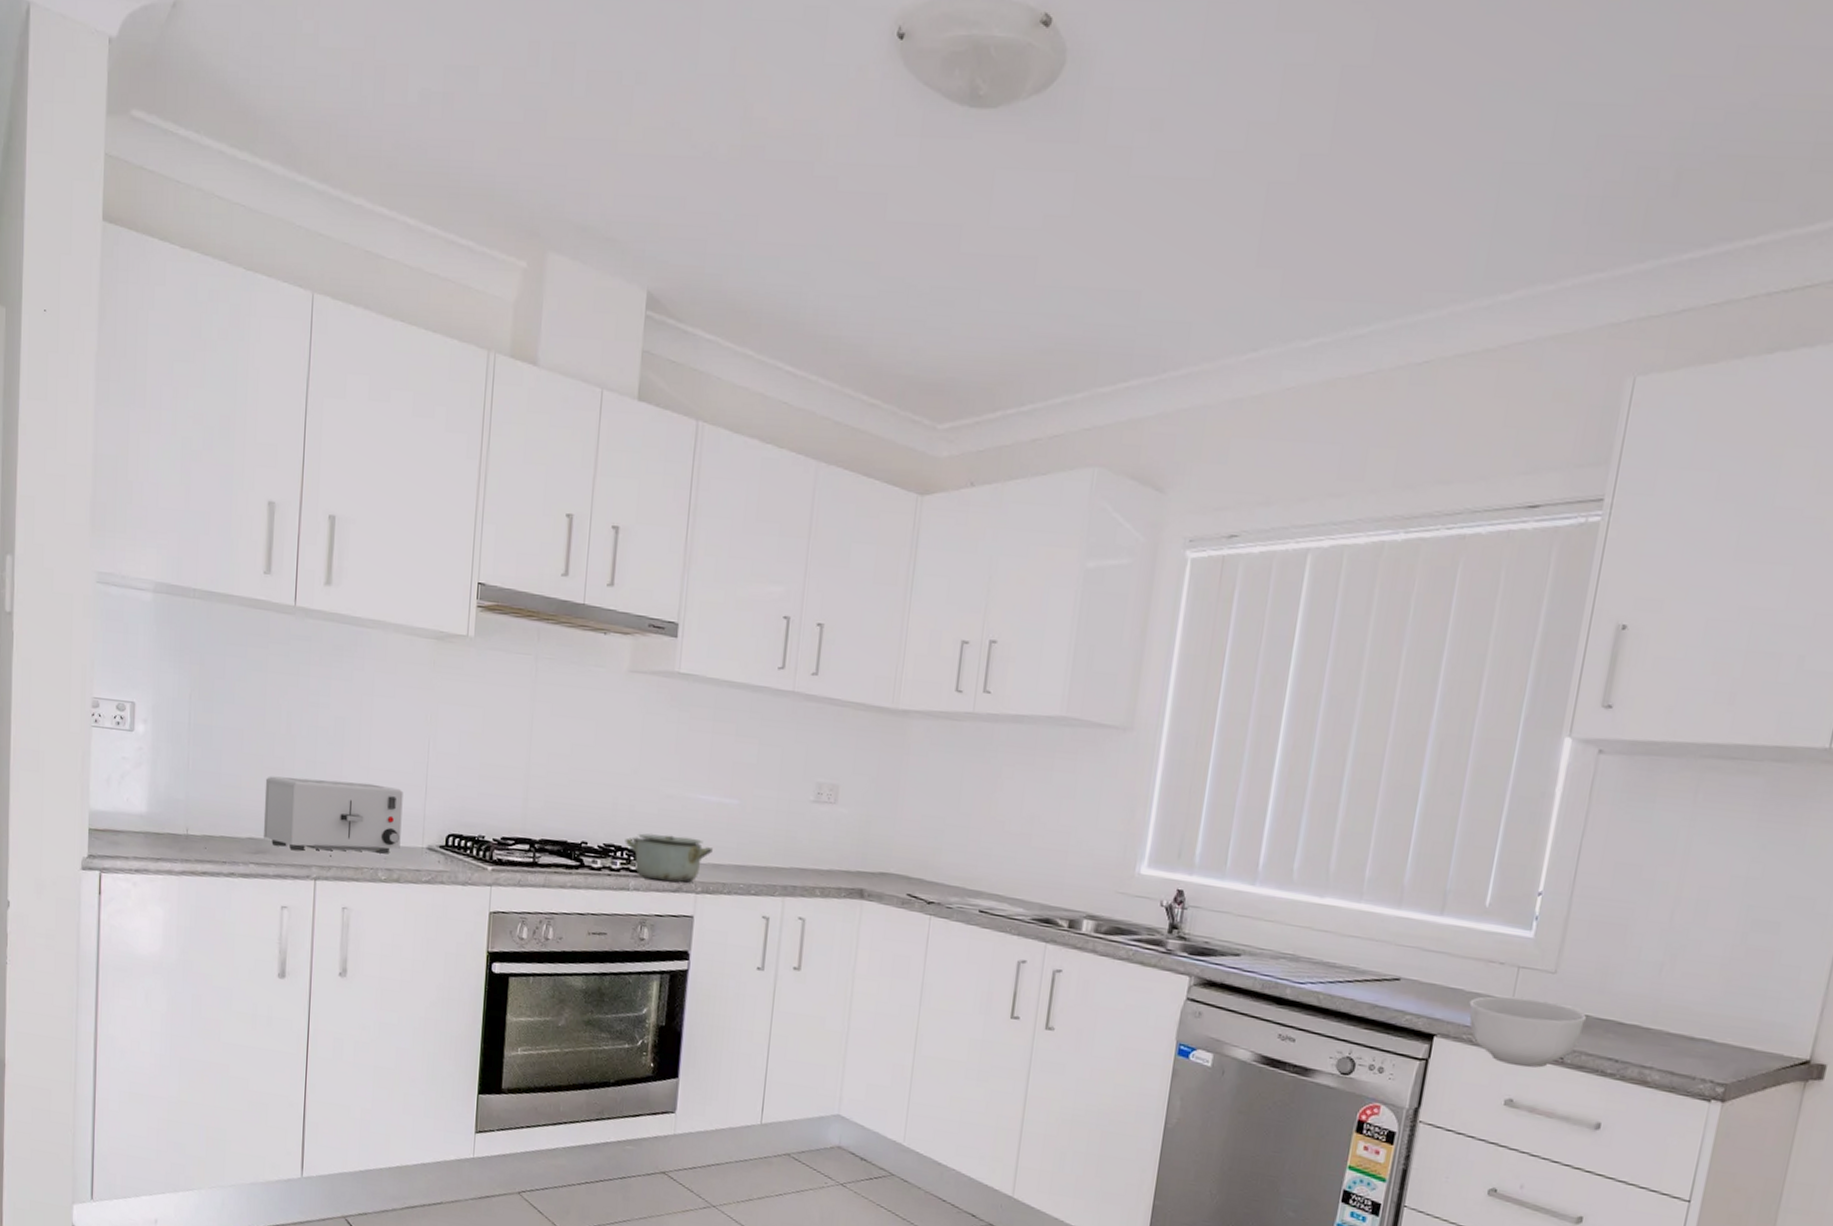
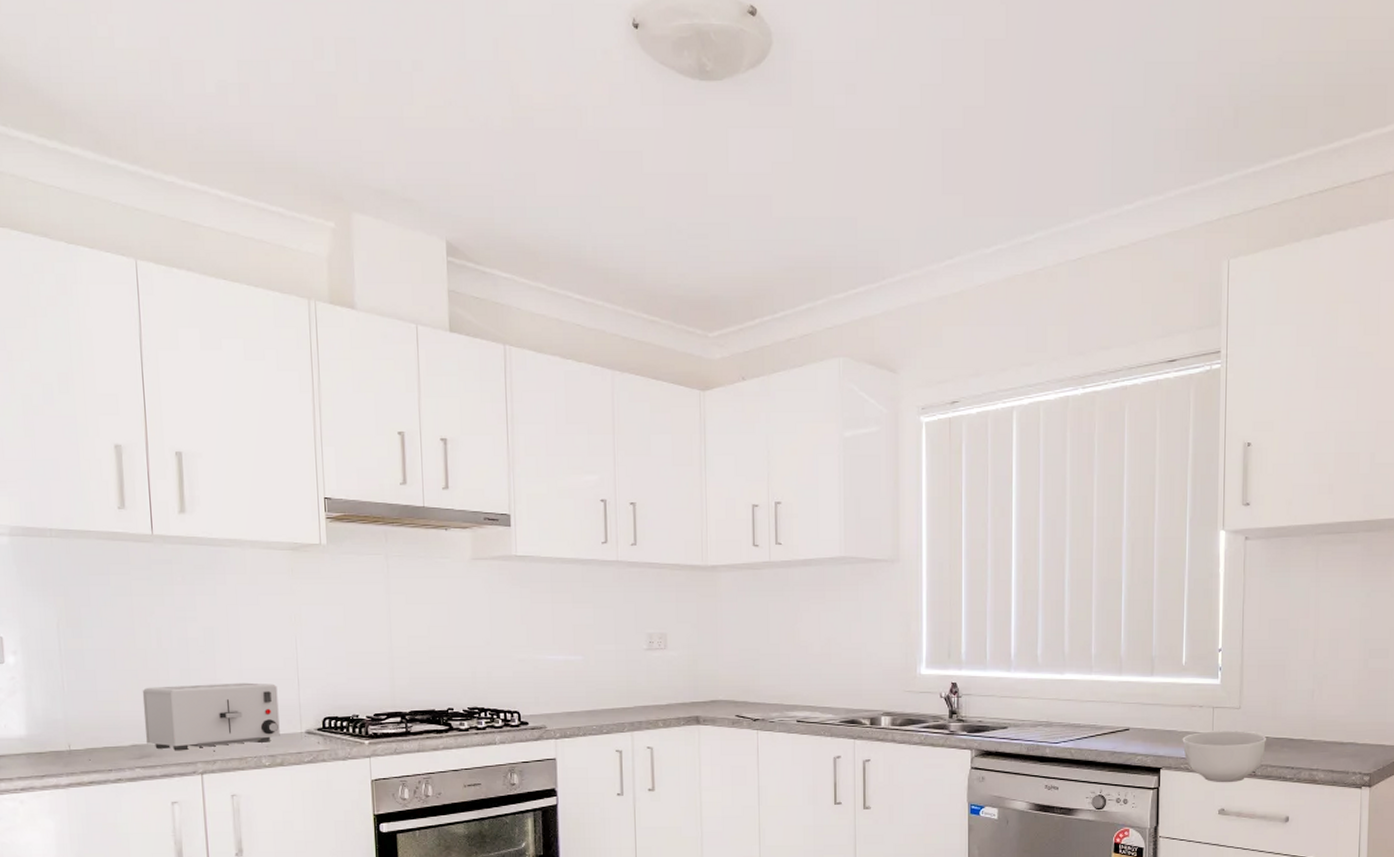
cooking pot: present [625,833,713,883] -> none [487,693,565,732]

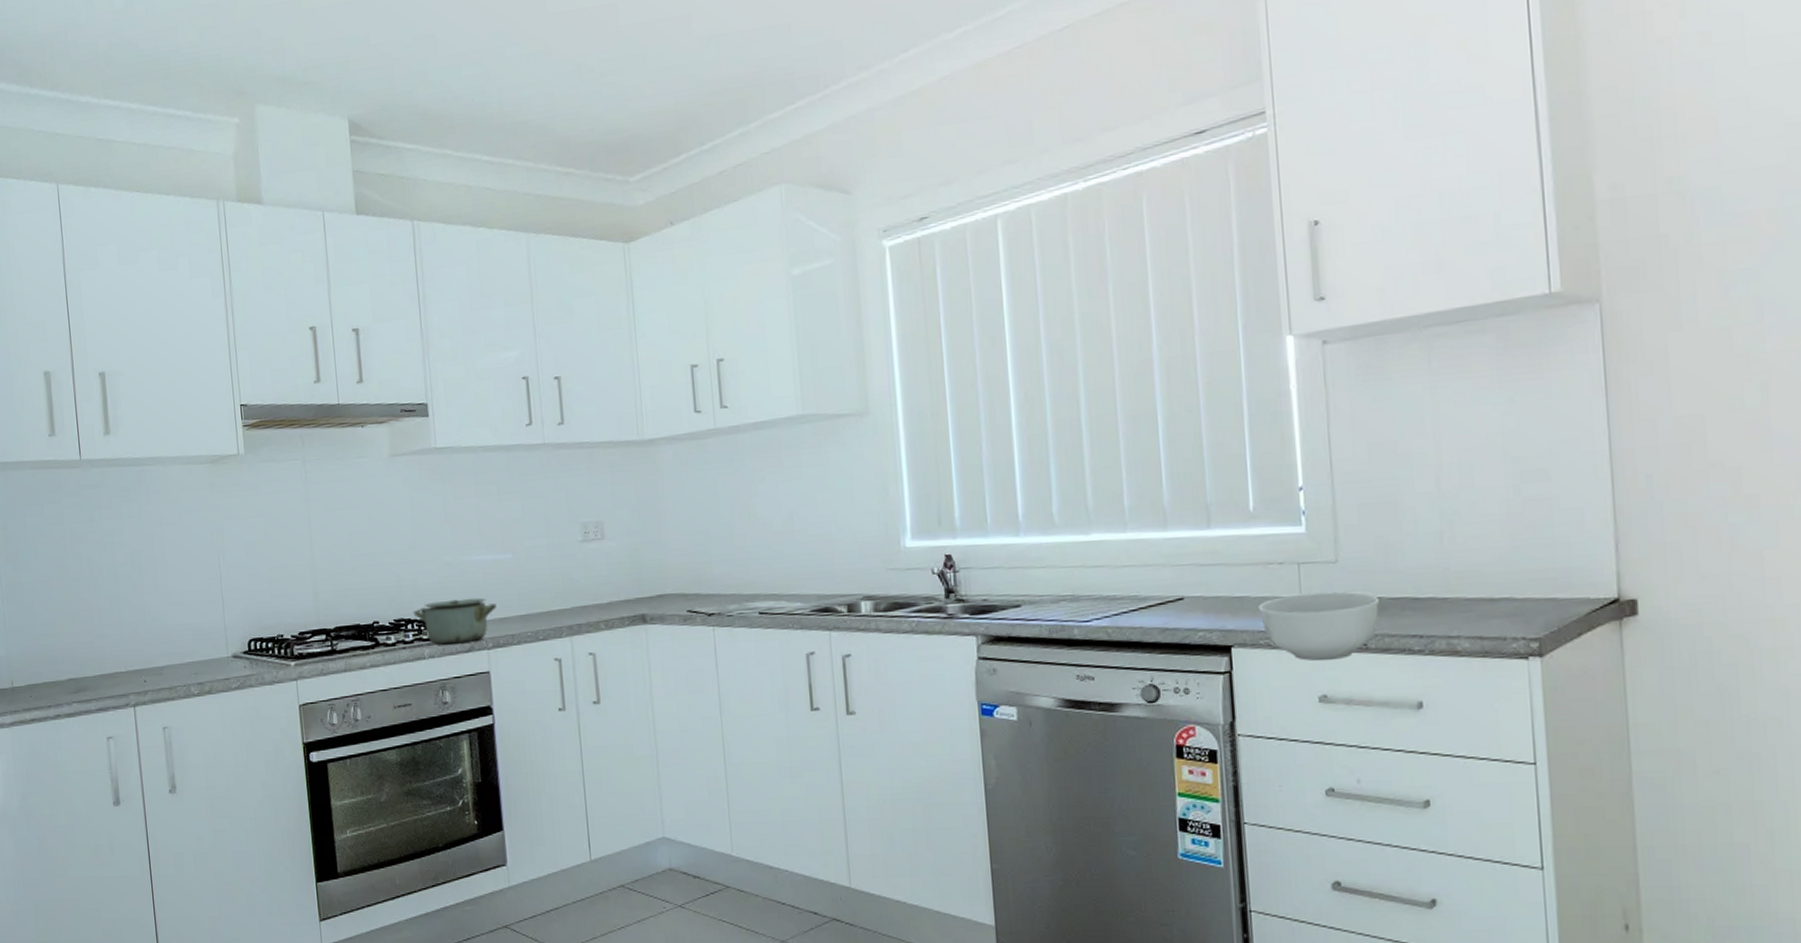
toaster: present [142,682,280,751] -> none [76,606,207,683]
cooking pot: none [487,693,565,732] -> present [413,597,496,645]

